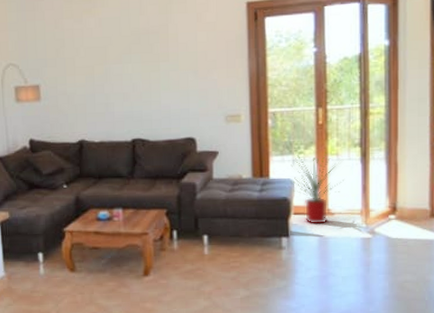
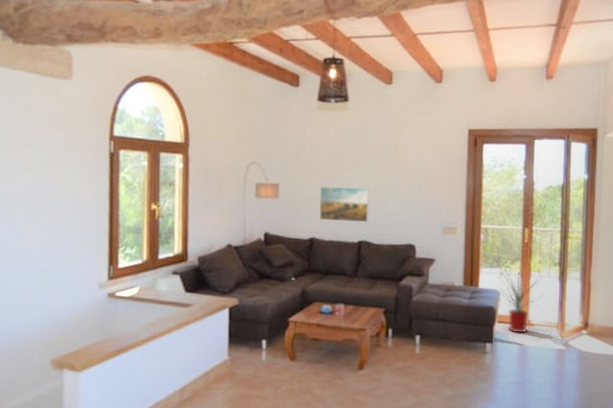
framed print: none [84,79,142,121] -> present [319,186,370,223]

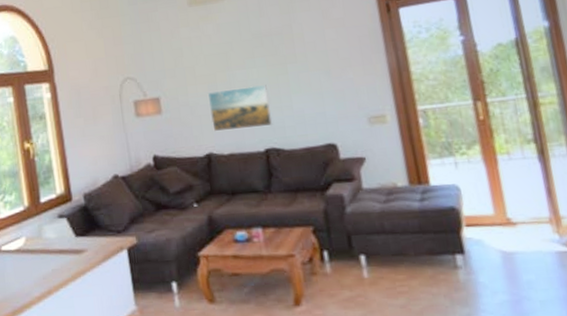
house plant: present [498,268,544,334] -> none [453,152,521,238]

